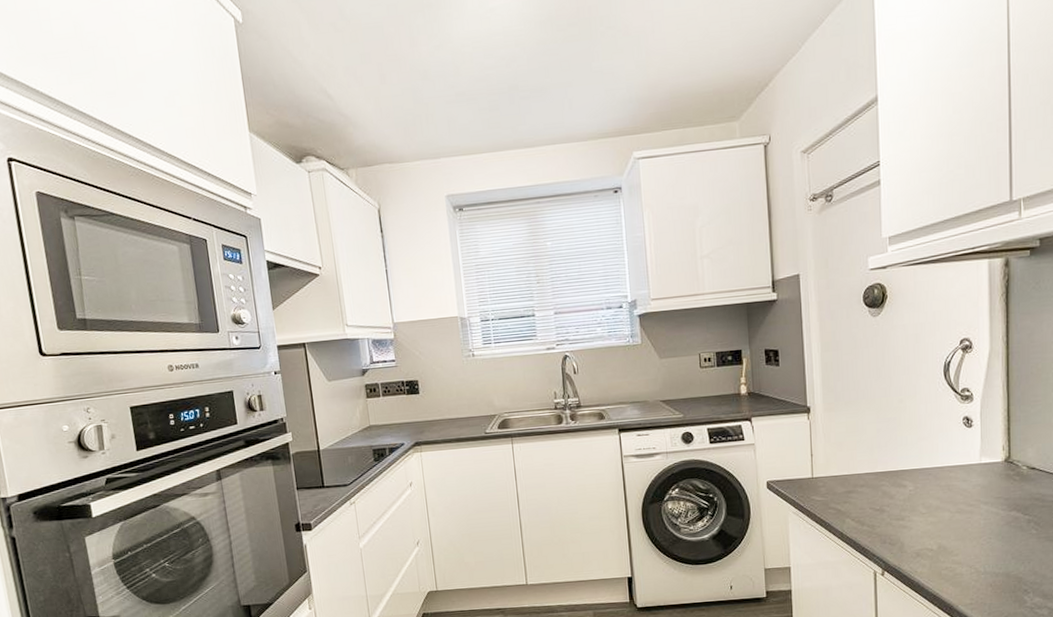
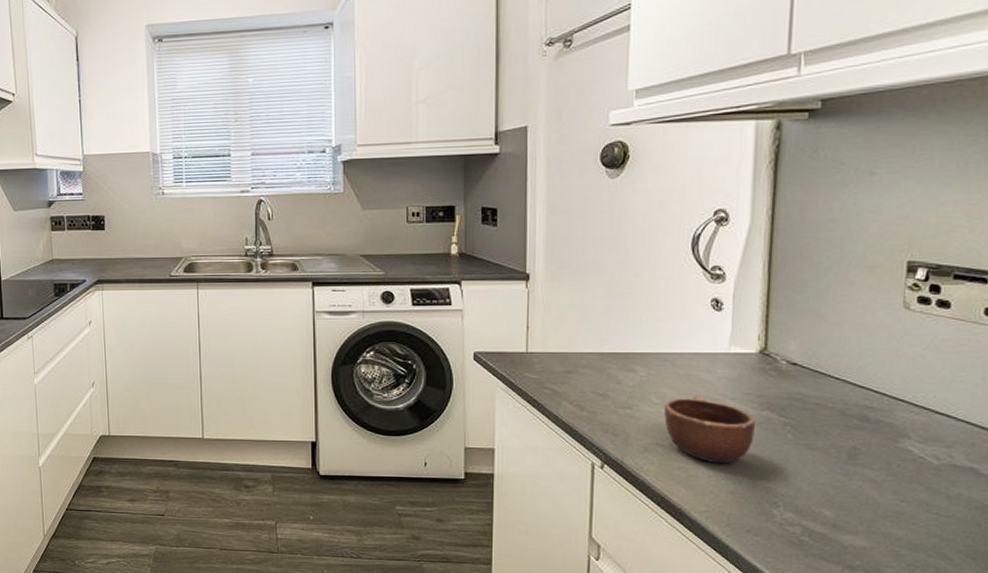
mug: none [930,503,1005,562] -> present [663,395,755,464]

